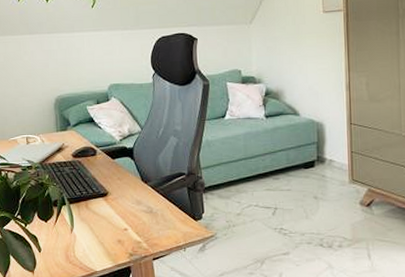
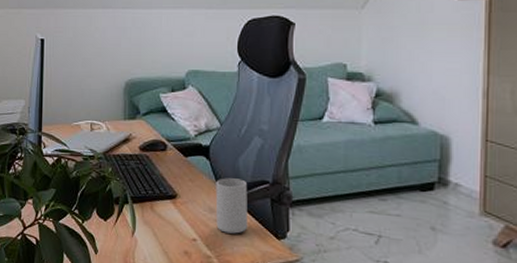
cup: none [140,173,170,220] -> present [215,178,248,234]

